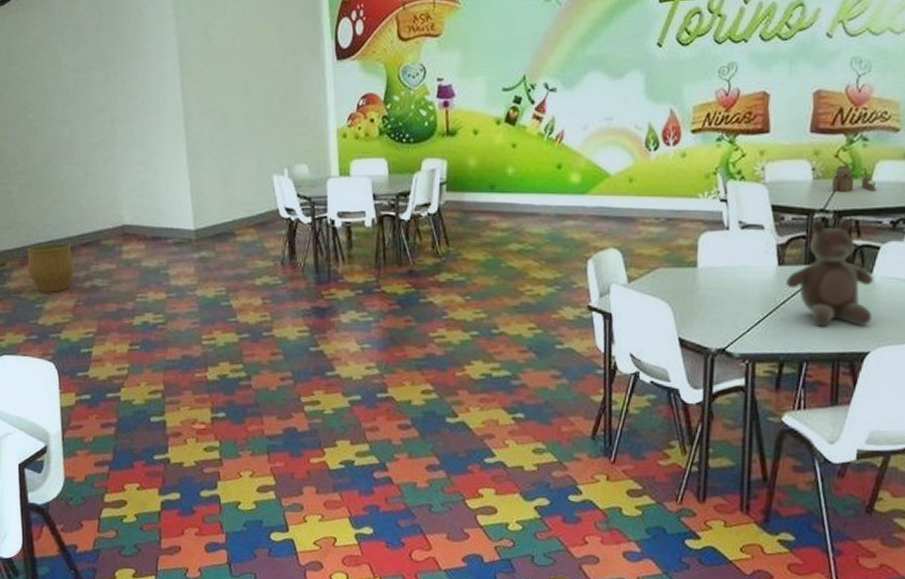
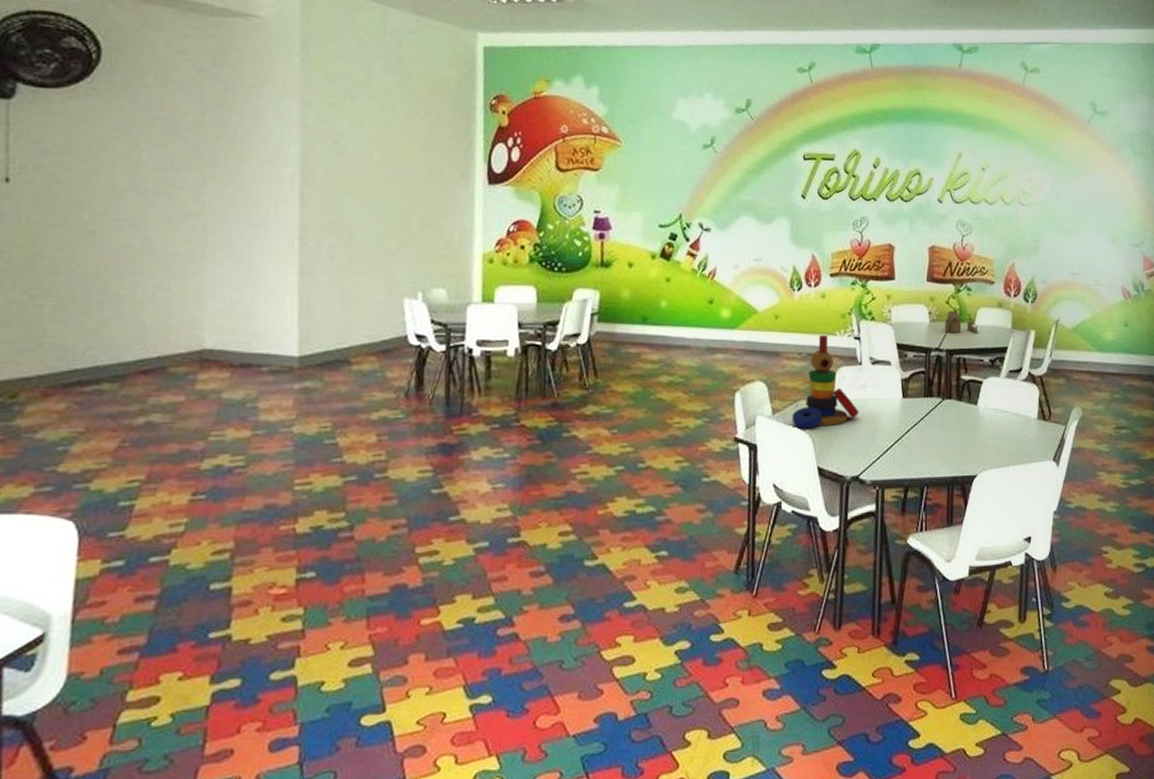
basket: present [26,242,76,292] -> none [50,369,127,431]
stacking toy: none [649,197,726,298] -> present [791,334,859,429]
teddy bear: present [785,218,873,327] -> none [908,356,978,453]

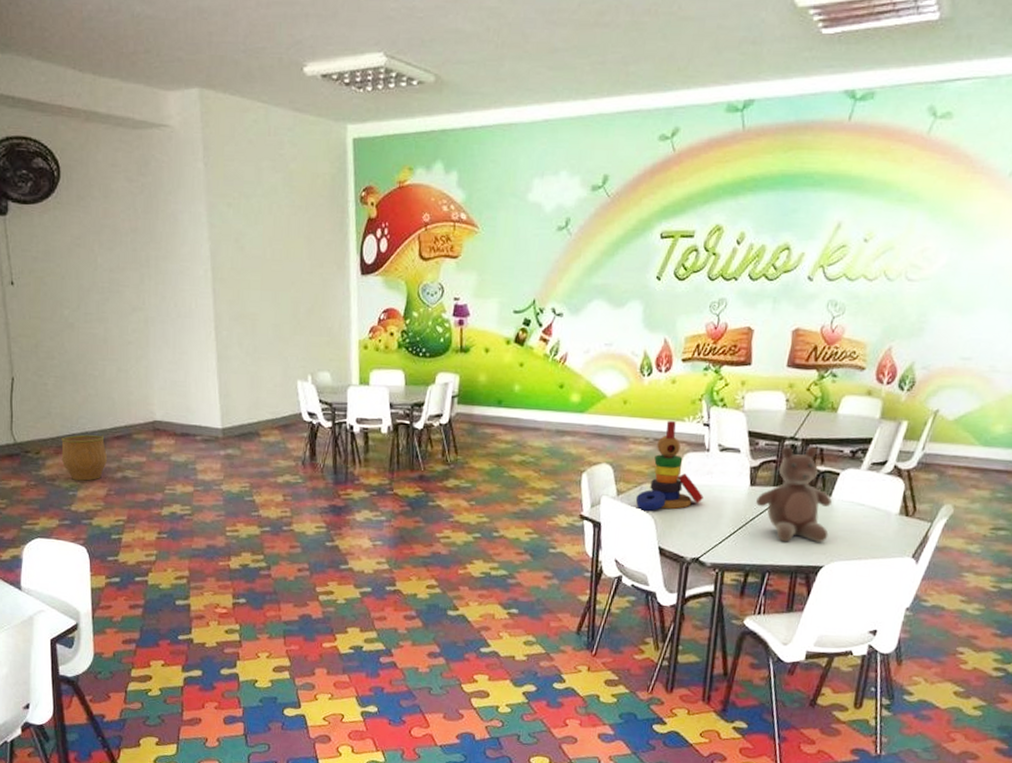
basket: none [50,369,127,431] -> present [60,434,108,481]
teddy bear: none [908,356,978,453] -> present [755,446,832,542]
toy blocks: present [944,310,979,334] -> none [802,398,841,423]

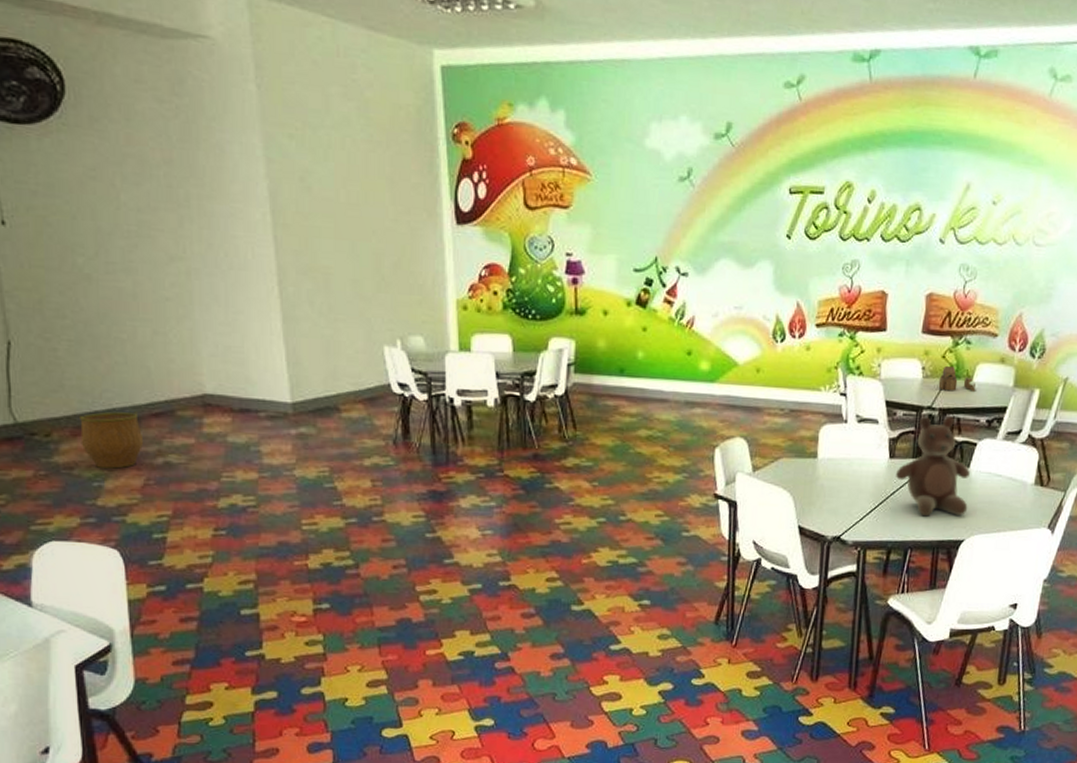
stacking toy: present [635,420,703,511] -> none [772,389,843,488]
toy blocks: none [802,398,841,423] -> present [938,365,976,391]

